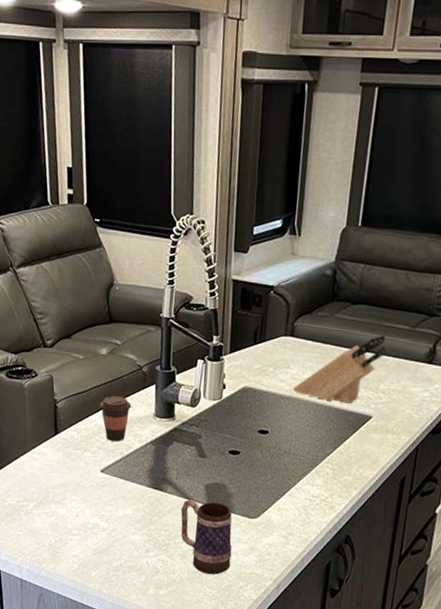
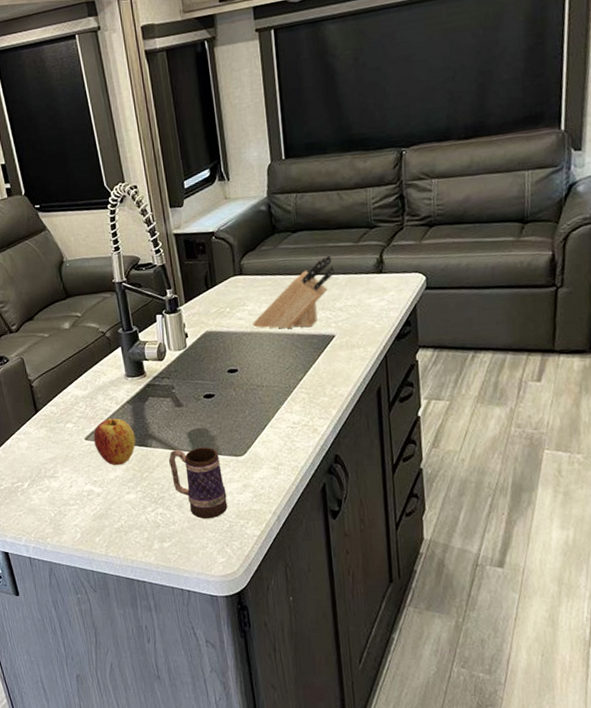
coffee cup: present [99,396,132,442] -> none [71,365,103,409]
apple: none [109,455,152,504] -> present [93,418,136,465]

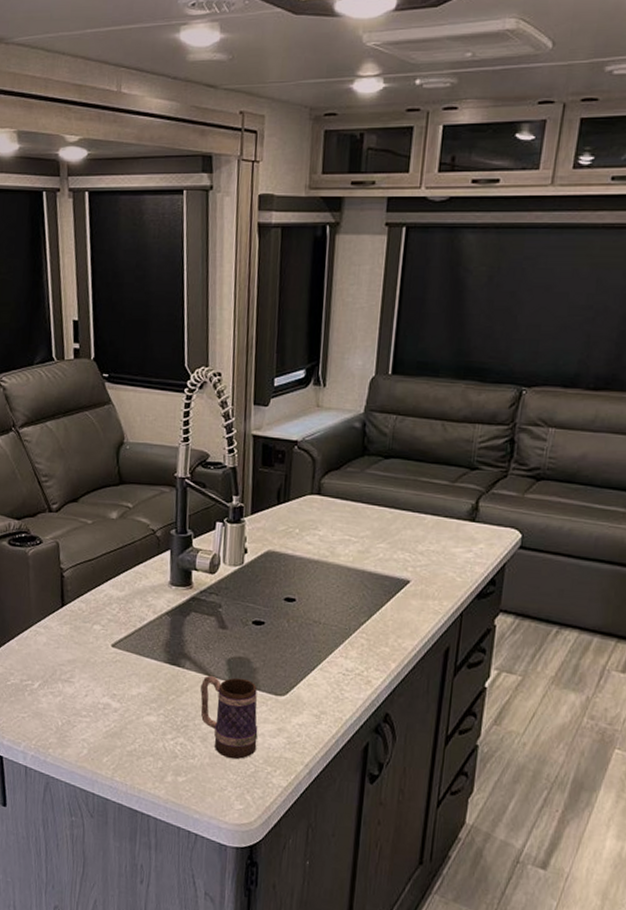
apple: present [93,418,136,465] -> none [121,627,168,682]
knife block: present [252,254,335,329] -> none [320,490,424,567]

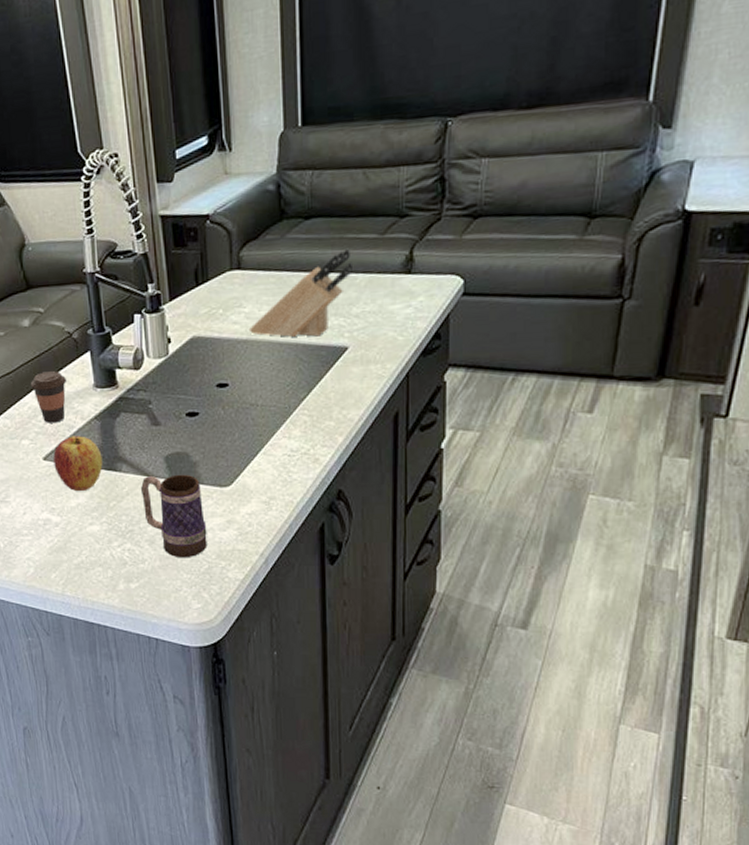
coffee cup: none [109,563,145,613] -> present [30,371,67,423]
apple: none [121,627,168,682] -> present [53,436,103,491]
knife block: none [320,490,424,567] -> present [248,248,354,337]

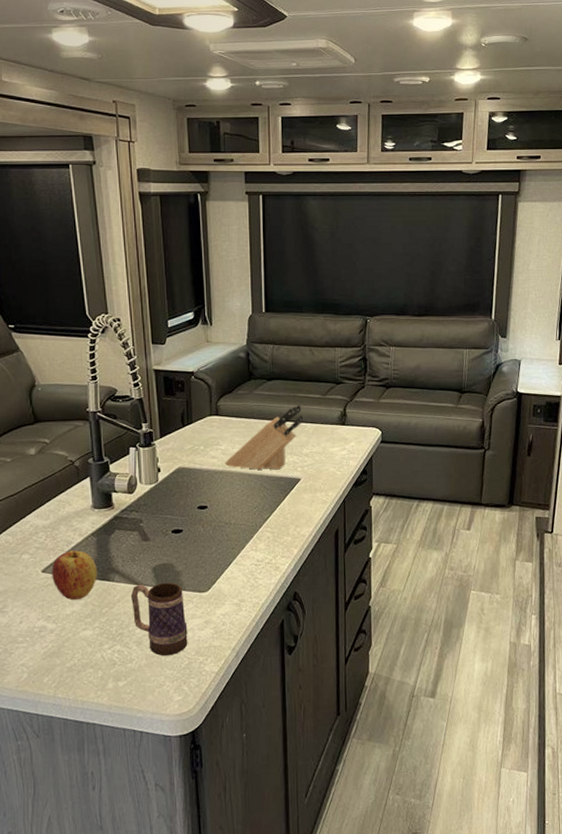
coffee cup: present [30,371,67,423] -> none [33,494,68,539]

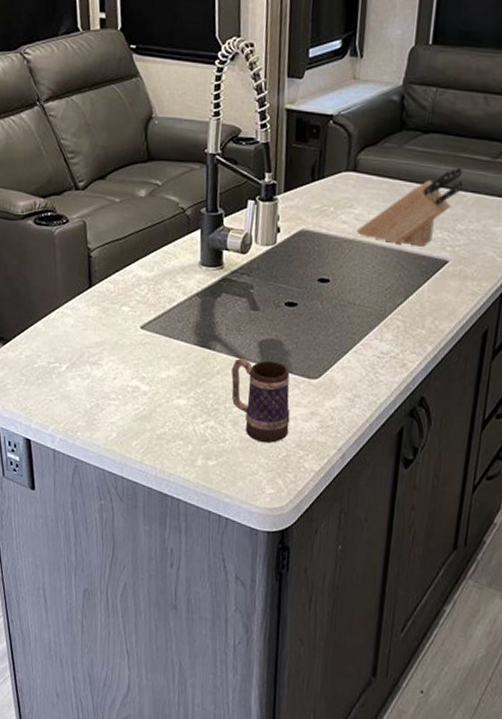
apple: present [52,550,97,600] -> none [150,309,199,364]

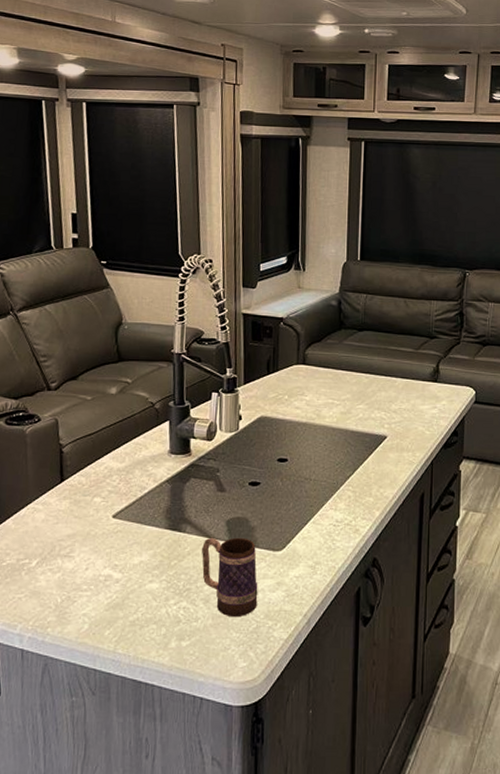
knife block: present [356,166,464,247] -> none [308,357,394,425]

